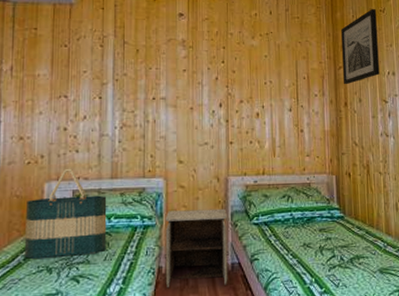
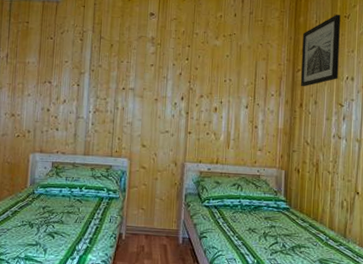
tote bag: present [25,169,107,260] -> none [13,144,80,216]
nightstand: present [164,208,229,288] -> none [124,187,182,256]

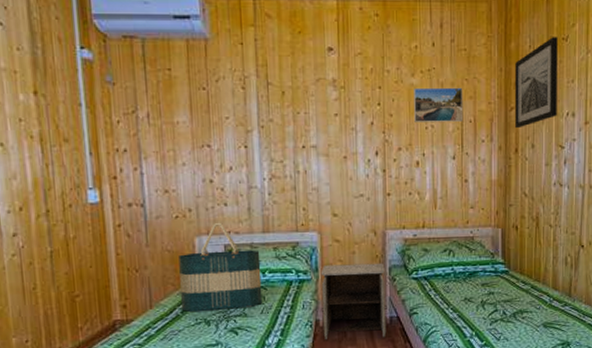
tote bag: none [13,144,80,216] -> present [178,223,263,313]
nightstand: none [124,187,182,256] -> present [320,262,387,340]
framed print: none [214,48,258,78] -> present [413,87,464,122]

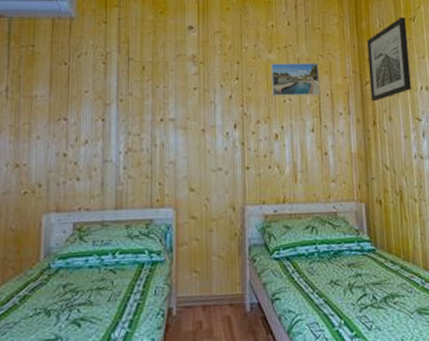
tote bag: present [178,223,263,313] -> none [21,199,111,301]
nightstand: present [320,262,387,340] -> none [174,241,247,333]

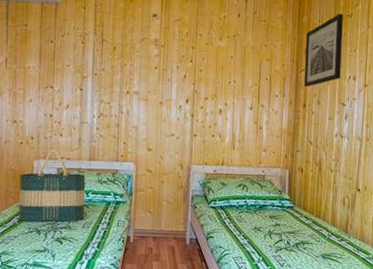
tote bag: none [21,199,111,301] -> present [19,150,86,222]
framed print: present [271,63,321,96] -> none [219,49,262,79]

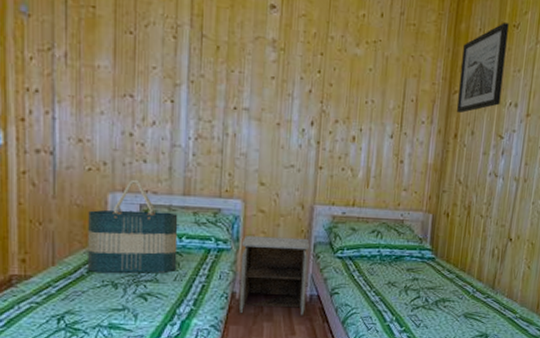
nightstand: none [132,191,188,256] -> present [238,236,310,316]

